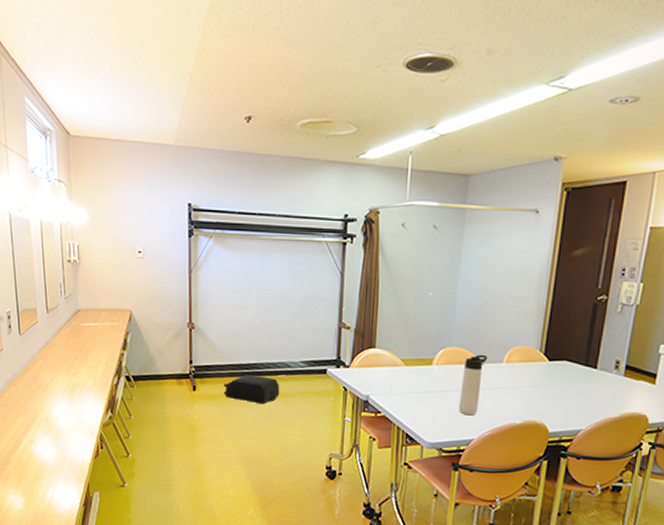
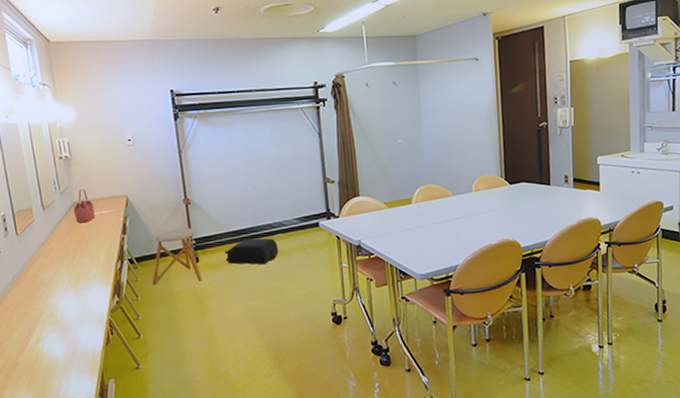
handbag: none [76,296,97,332] -> present [73,189,95,223]
stool: none [146,352,198,411] -> present [152,227,202,286]
thermos bottle: present [458,354,488,416] -> none [439,187,459,244]

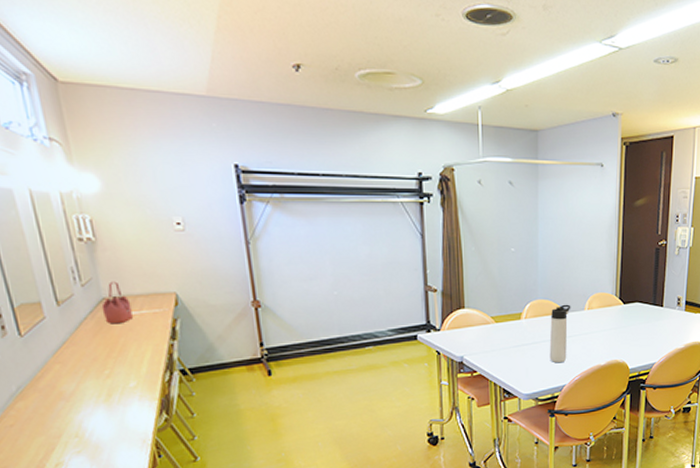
stool: present [152,227,202,286] -> none [211,334,276,402]
suitcase: present [225,238,279,265] -> none [304,350,369,380]
thermos bottle: none [439,187,459,244] -> present [549,304,571,363]

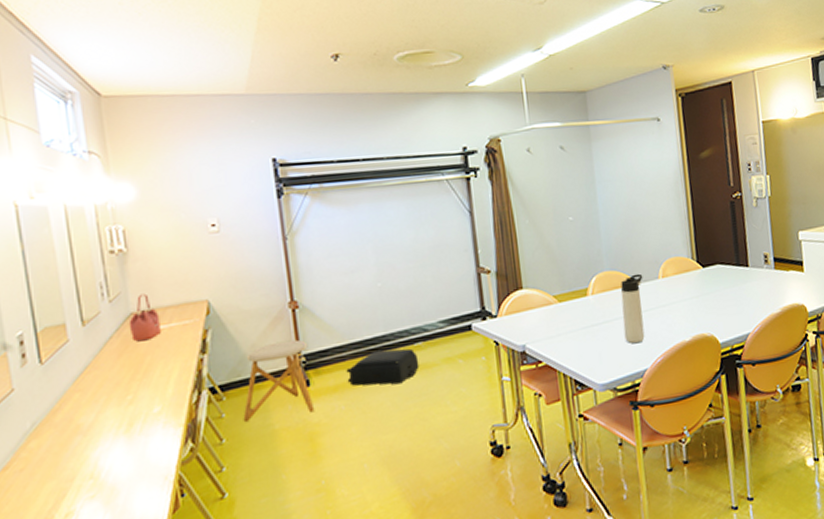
stool: none [211,334,276,402] -> present [243,339,315,423]
suitcase: none [304,350,369,380] -> present [346,348,420,386]

